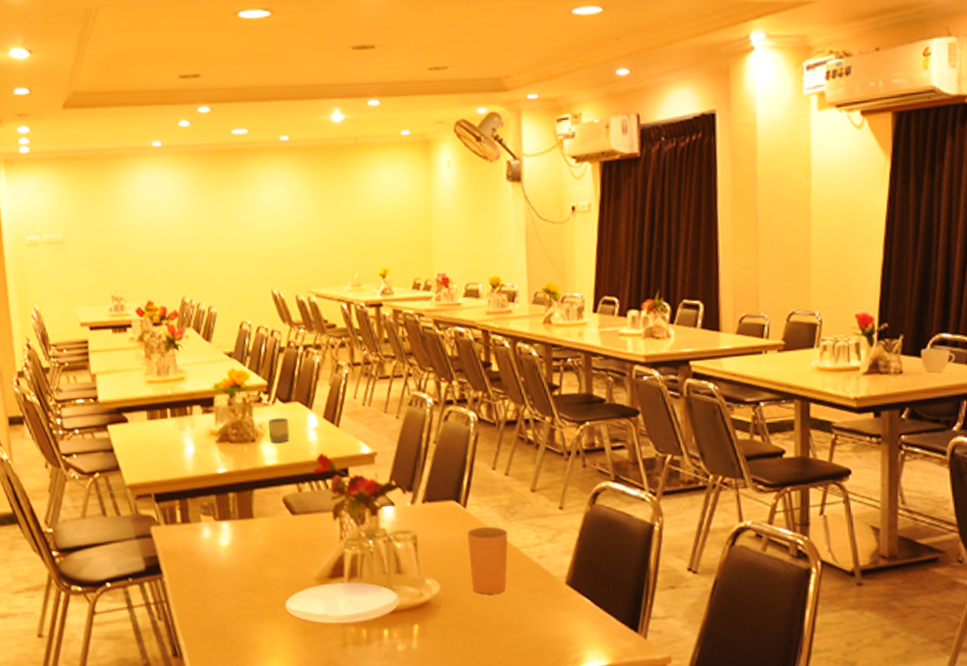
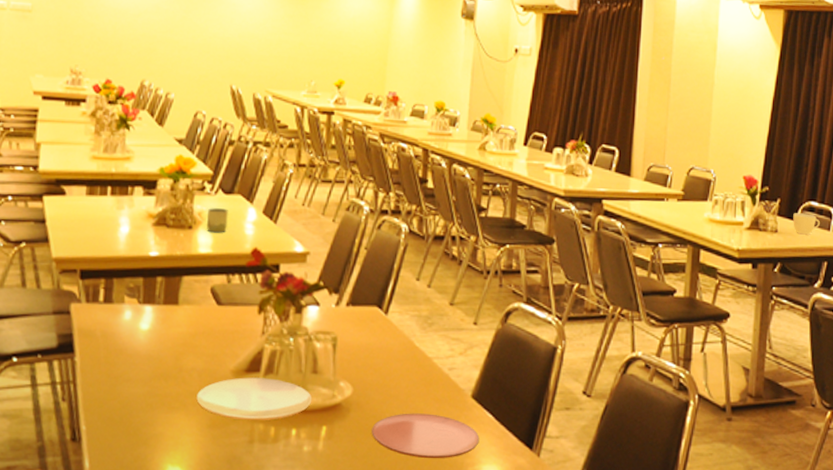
plate: none [465,604,580,649] -> present [371,413,480,459]
cup: present [467,526,508,595] -> none [383,334,424,402]

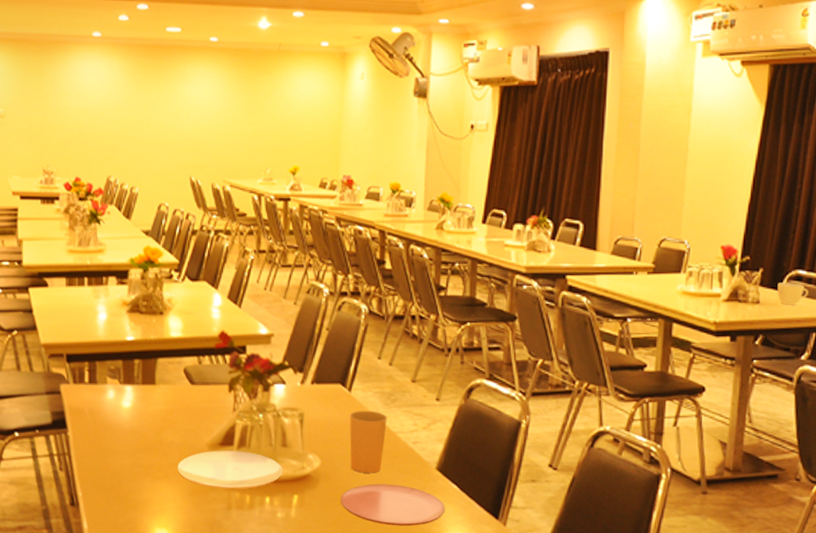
cup: present [207,208,228,233] -> none [176,295,195,318]
cup: none [383,334,424,402] -> present [350,410,387,473]

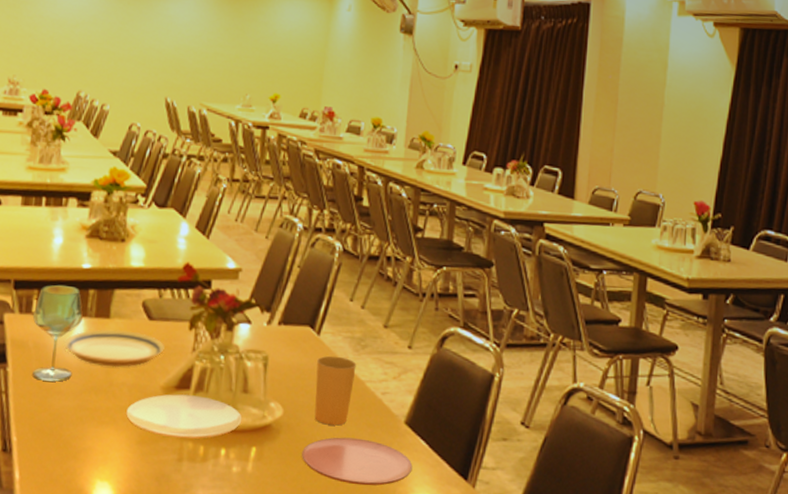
wine glass: none [85,356,130,443] -> present [32,284,83,382]
plate: none [116,394,207,429] -> present [64,329,165,368]
cup: present [777,283,808,305] -> none [747,242,776,266]

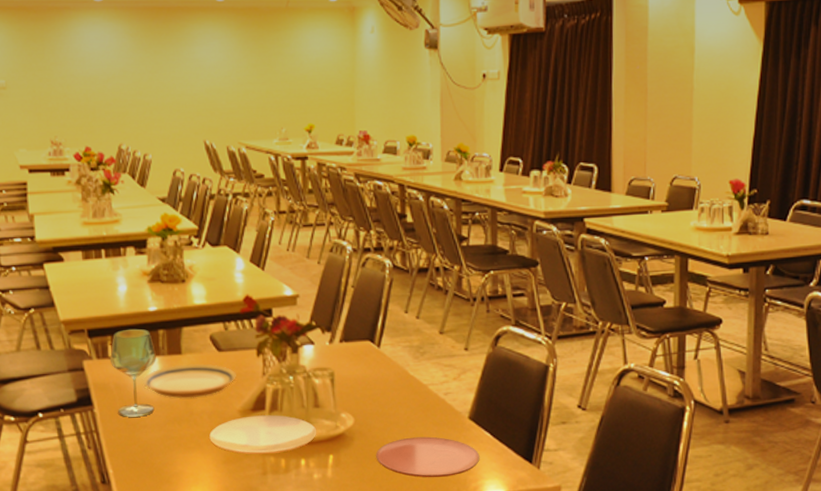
cup: present [314,355,356,426] -> none [380,365,418,428]

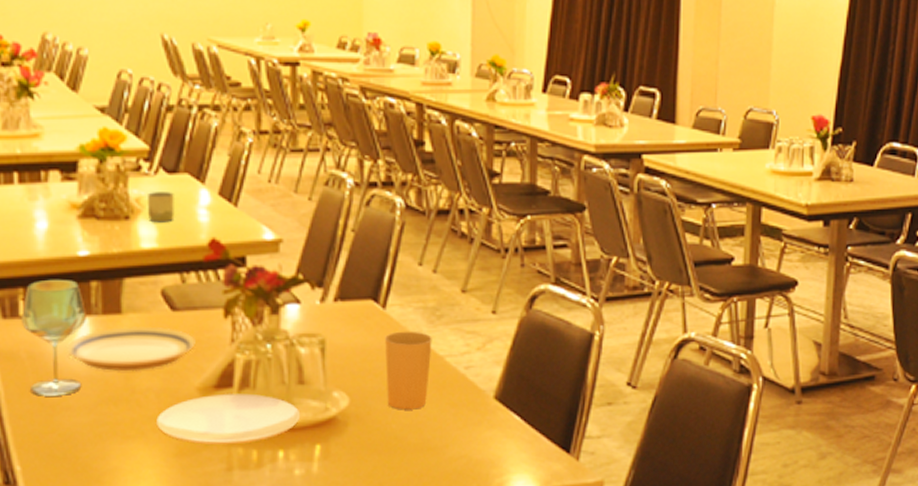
cup: none [198,260,218,284] -> present [148,192,175,223]
plate: present [376,436,480,478] -> none [376,421,507,473]
cup: none [380,365,418,428] -> present [385,331,432,410]

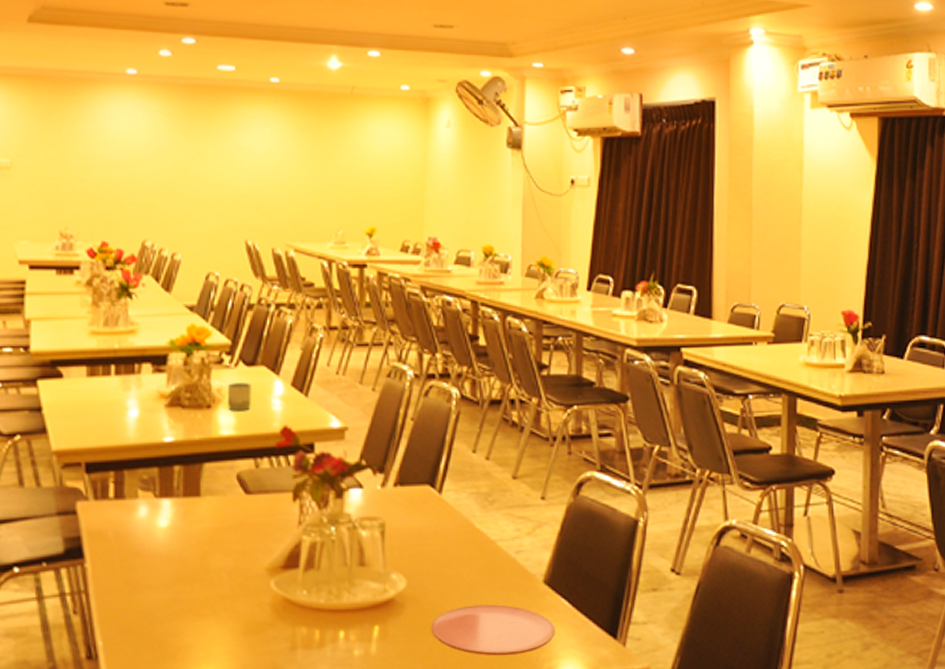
wine glass: present [20,279,86,396] -> none [110,463,169,574]
plate: present [67,326,196,372] -> none [150,508,266,552]
plate: present [156,393,301,446] -> none [228,574,361,625]
plate: none [376,421,507,473] -> present [431,604,555,656]
cup: present [385,331,432,410] -> none [441,515,485,593]

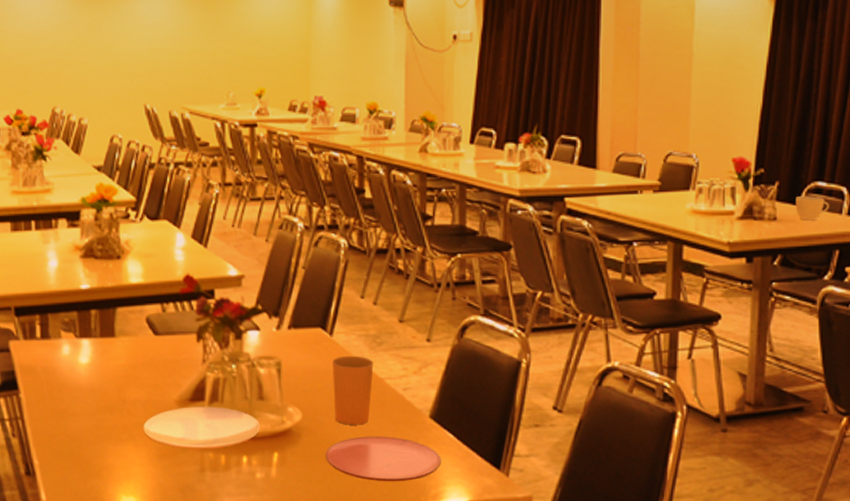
cup: present [228,383,251,411] -> none [135,235,156,261]
plate: none [228,574,361,625] -> present [143,406,261,450]
cup: none [441,515,485,593] -> present [332,355,374,425]
cup: none [901,350,933,375] -> present [795,196,829,221]

